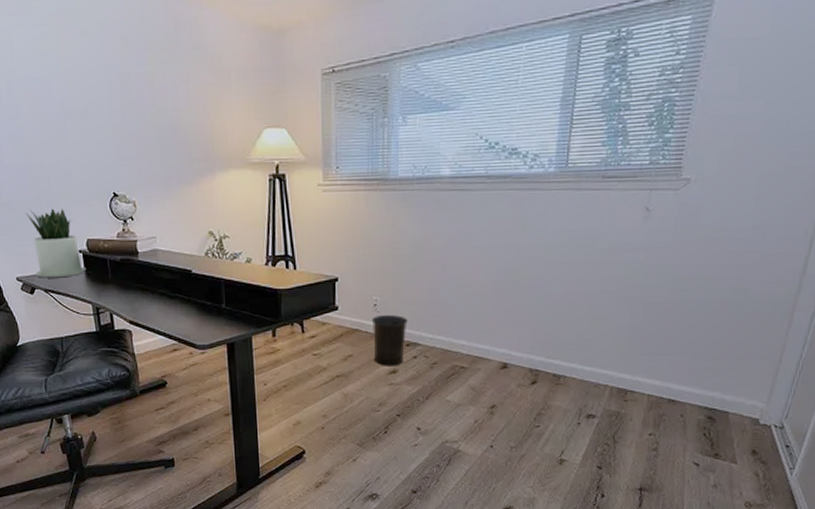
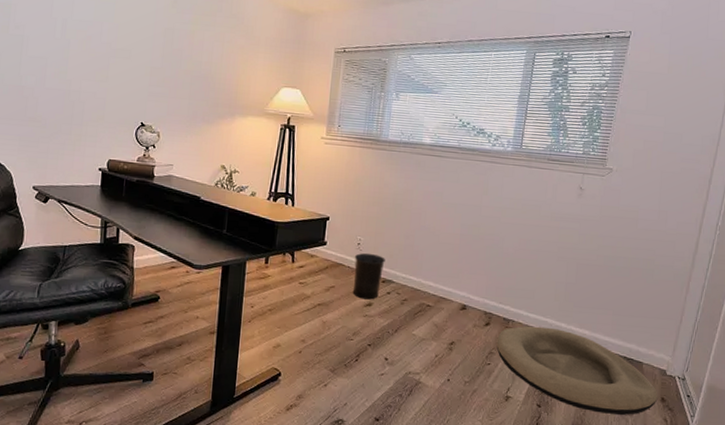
planter: present [25,208,87,278] -> none [52,128,103,192]
dog bed: none [546,380,748,472] -> present [496,326,658,415]

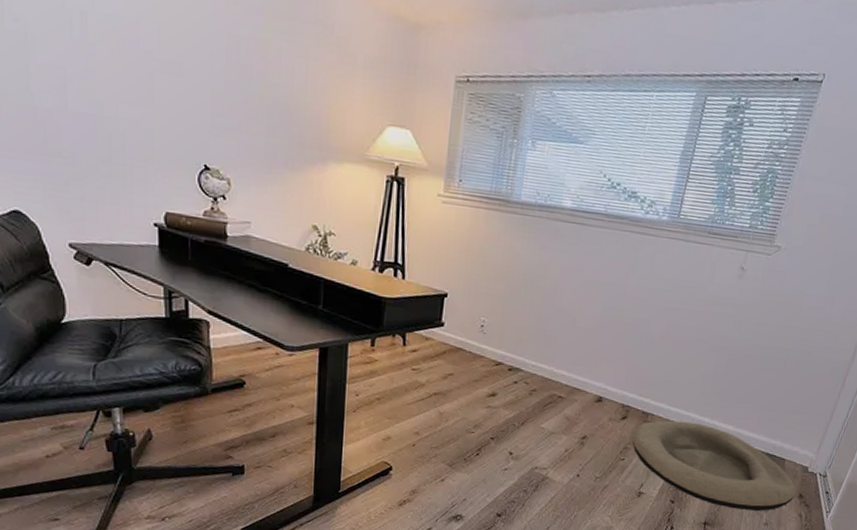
waste bin: present [352,253,385,300] -> none [474,336,513,389]

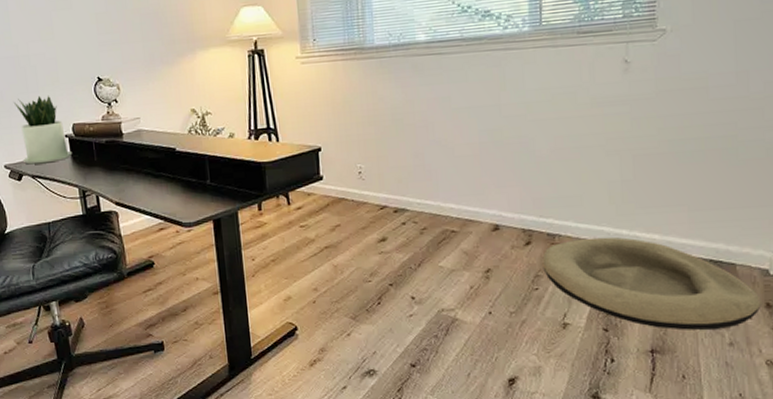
planter: none [89,168,162,252] -> present [13,95,73,165]

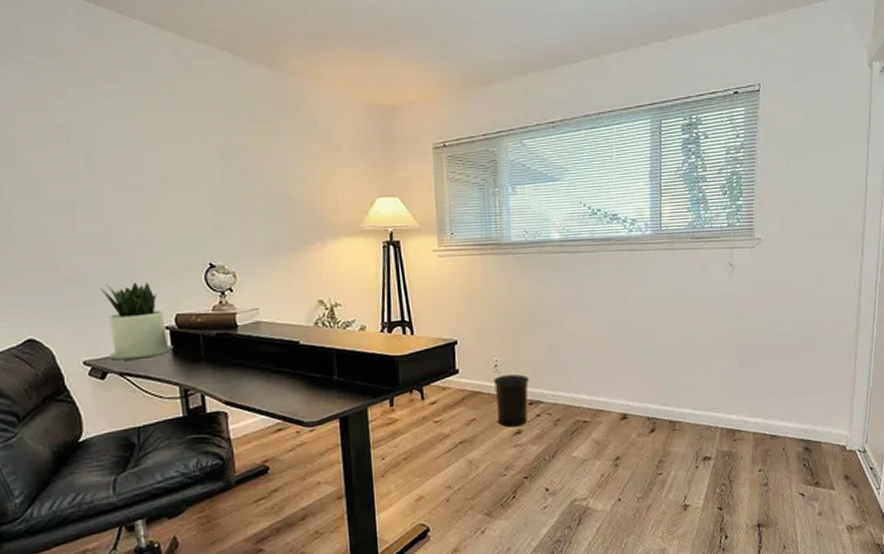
waste bin: none [357,181,394,235] -> present [493,374,529,428]
dog bed: present [542,237,761,330] -> none [665,422,842,504]

